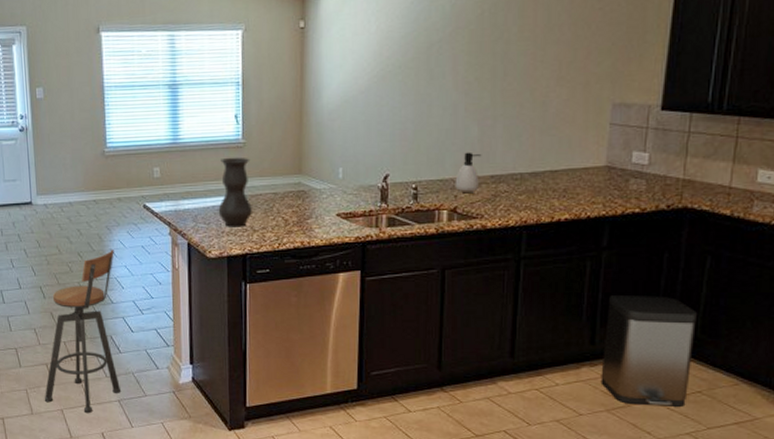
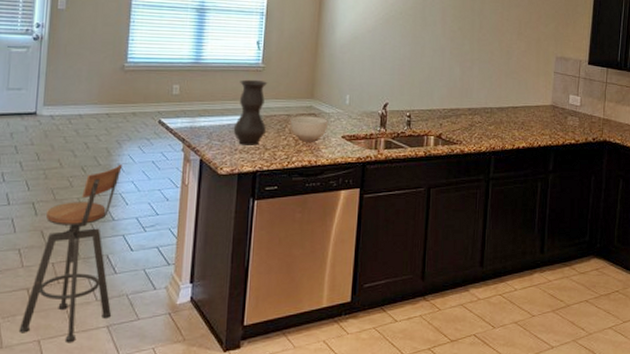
bowl: none [277,193,320,222] -> present [290,116,328,142]
soap dispenser: present [455,152,482,194] -> none [440,87,462,123]
pedal bin: present [600,294,698,407] -> none [548,210,615,305]

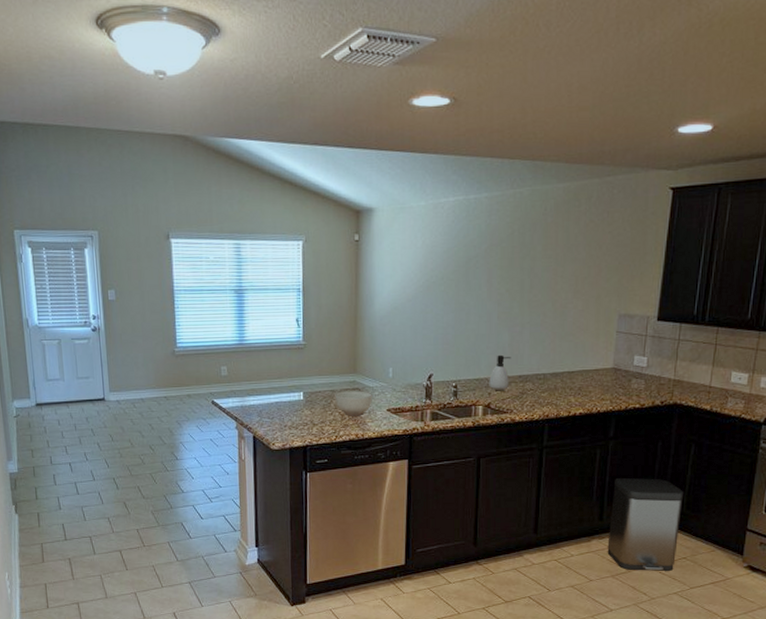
bar stool: present [18,164,122,342] -> none [118,443,191,595]
vase: present [233,79,268,145] -> none [281,357,312,422]
soap dispenser: none [440,87,462,123] -> present [489,354,512,391]
pedal bin: none [548,210,615,305] -> present [607,477,684,571]

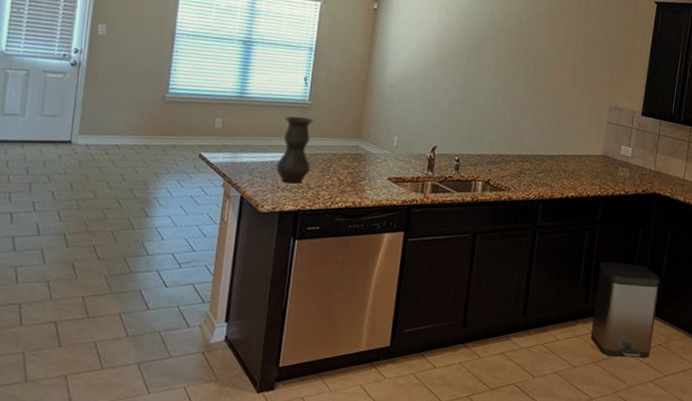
vase: none [281,357,312,422] -> present [276,116,314,184]
bowl: present [335,391,372,416] -> none [335,155,374,183]
soap dispenser: present [489,354,512,391] -> none [490,133,513,169]

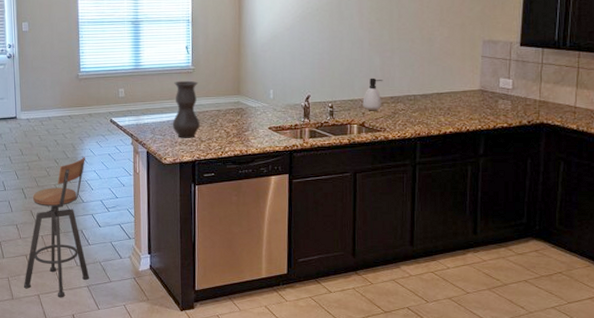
bar stool: none [44,198,159,378] -> present [23,157,89,297]
soap dispenser: none [490,133,513,169] -> present [362,77,383,111]
pedal bin: present [590,261,661,358] -> none [482,193,556,285]

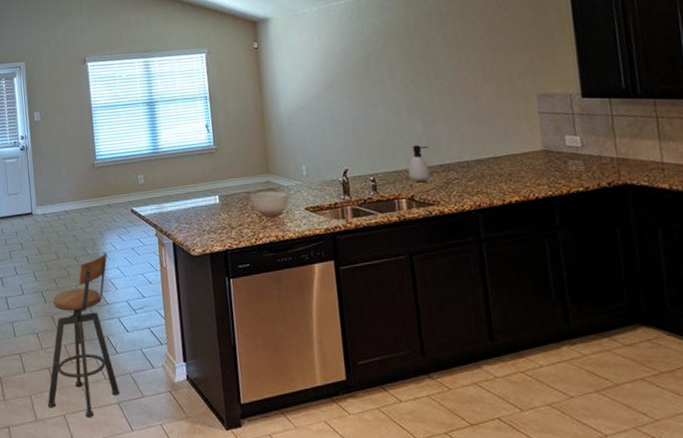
vase: present [172,80,200,138] -> none [196,161,229,226]
bowl: none [220,110,255,134] -> present [250,190,289,217]

